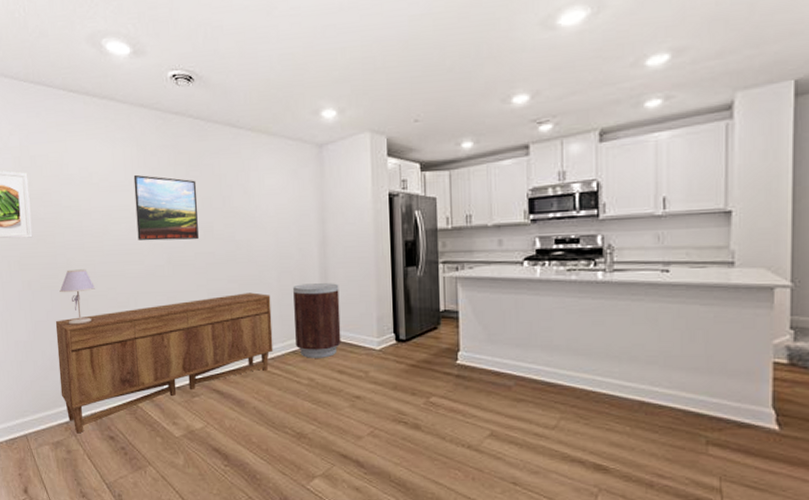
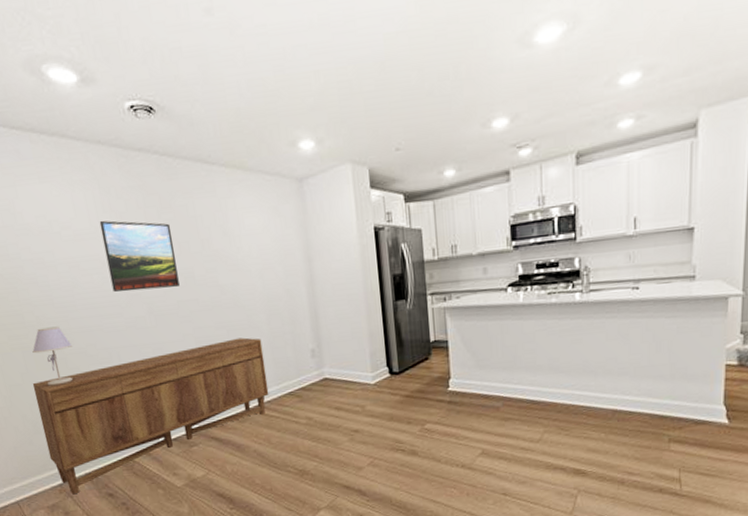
trash can: present [293,283,341,358] -> none [284,322,337,398]

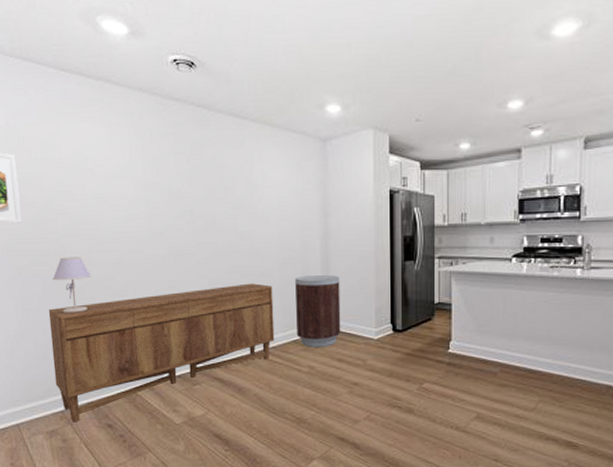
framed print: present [99,220,180,292] -> none [131,161,200,230]
trash can: none [284,322,337,398] -> present [295,275,341,347]

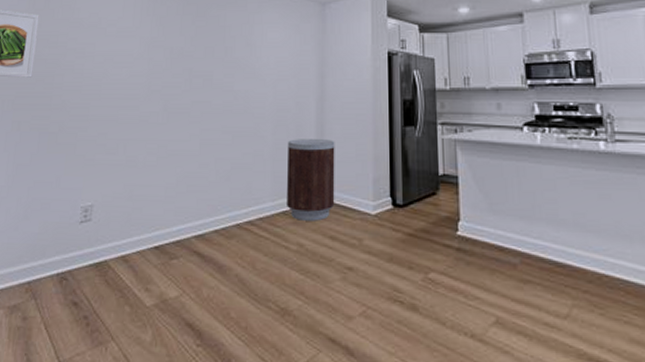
sideboard: present [48,283,275,422] -> none [28,145,264,297]
table lamp: present [52,257,91,313] -> none [48,112,85,171]

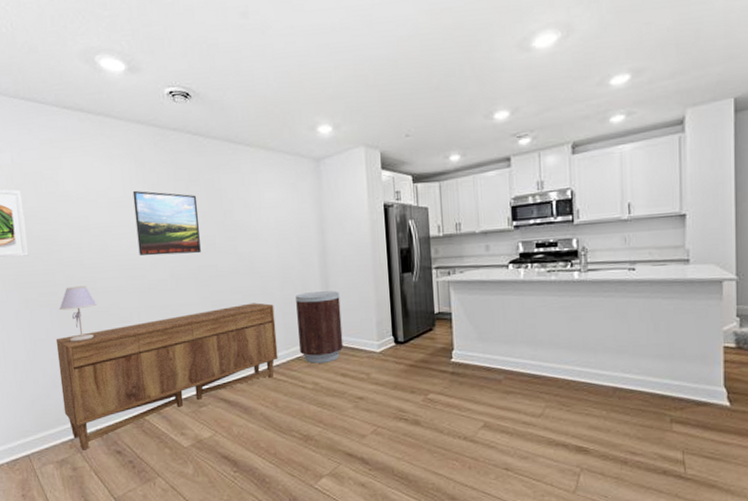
sideboard: none [28,145,264,297] -> present [56,302,279,450]
table lamp: none [48,112,85,171] -> present [59,286,96,342]
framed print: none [136,21,201,88] -> present [132,190,201,256]

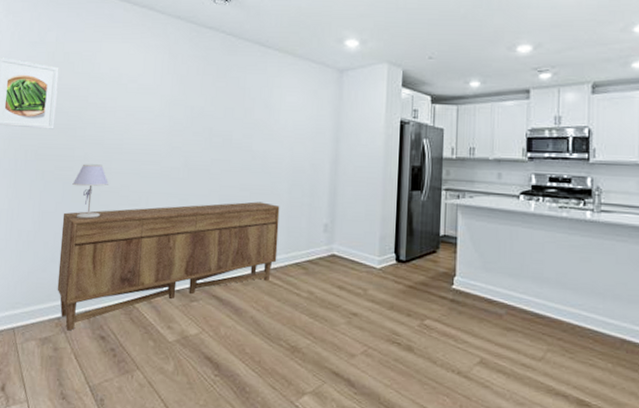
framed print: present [132,190,201,256] -> none [157,79,222,147]
trash can: present [296,291,344,364] -> none [298,198,347,273]

